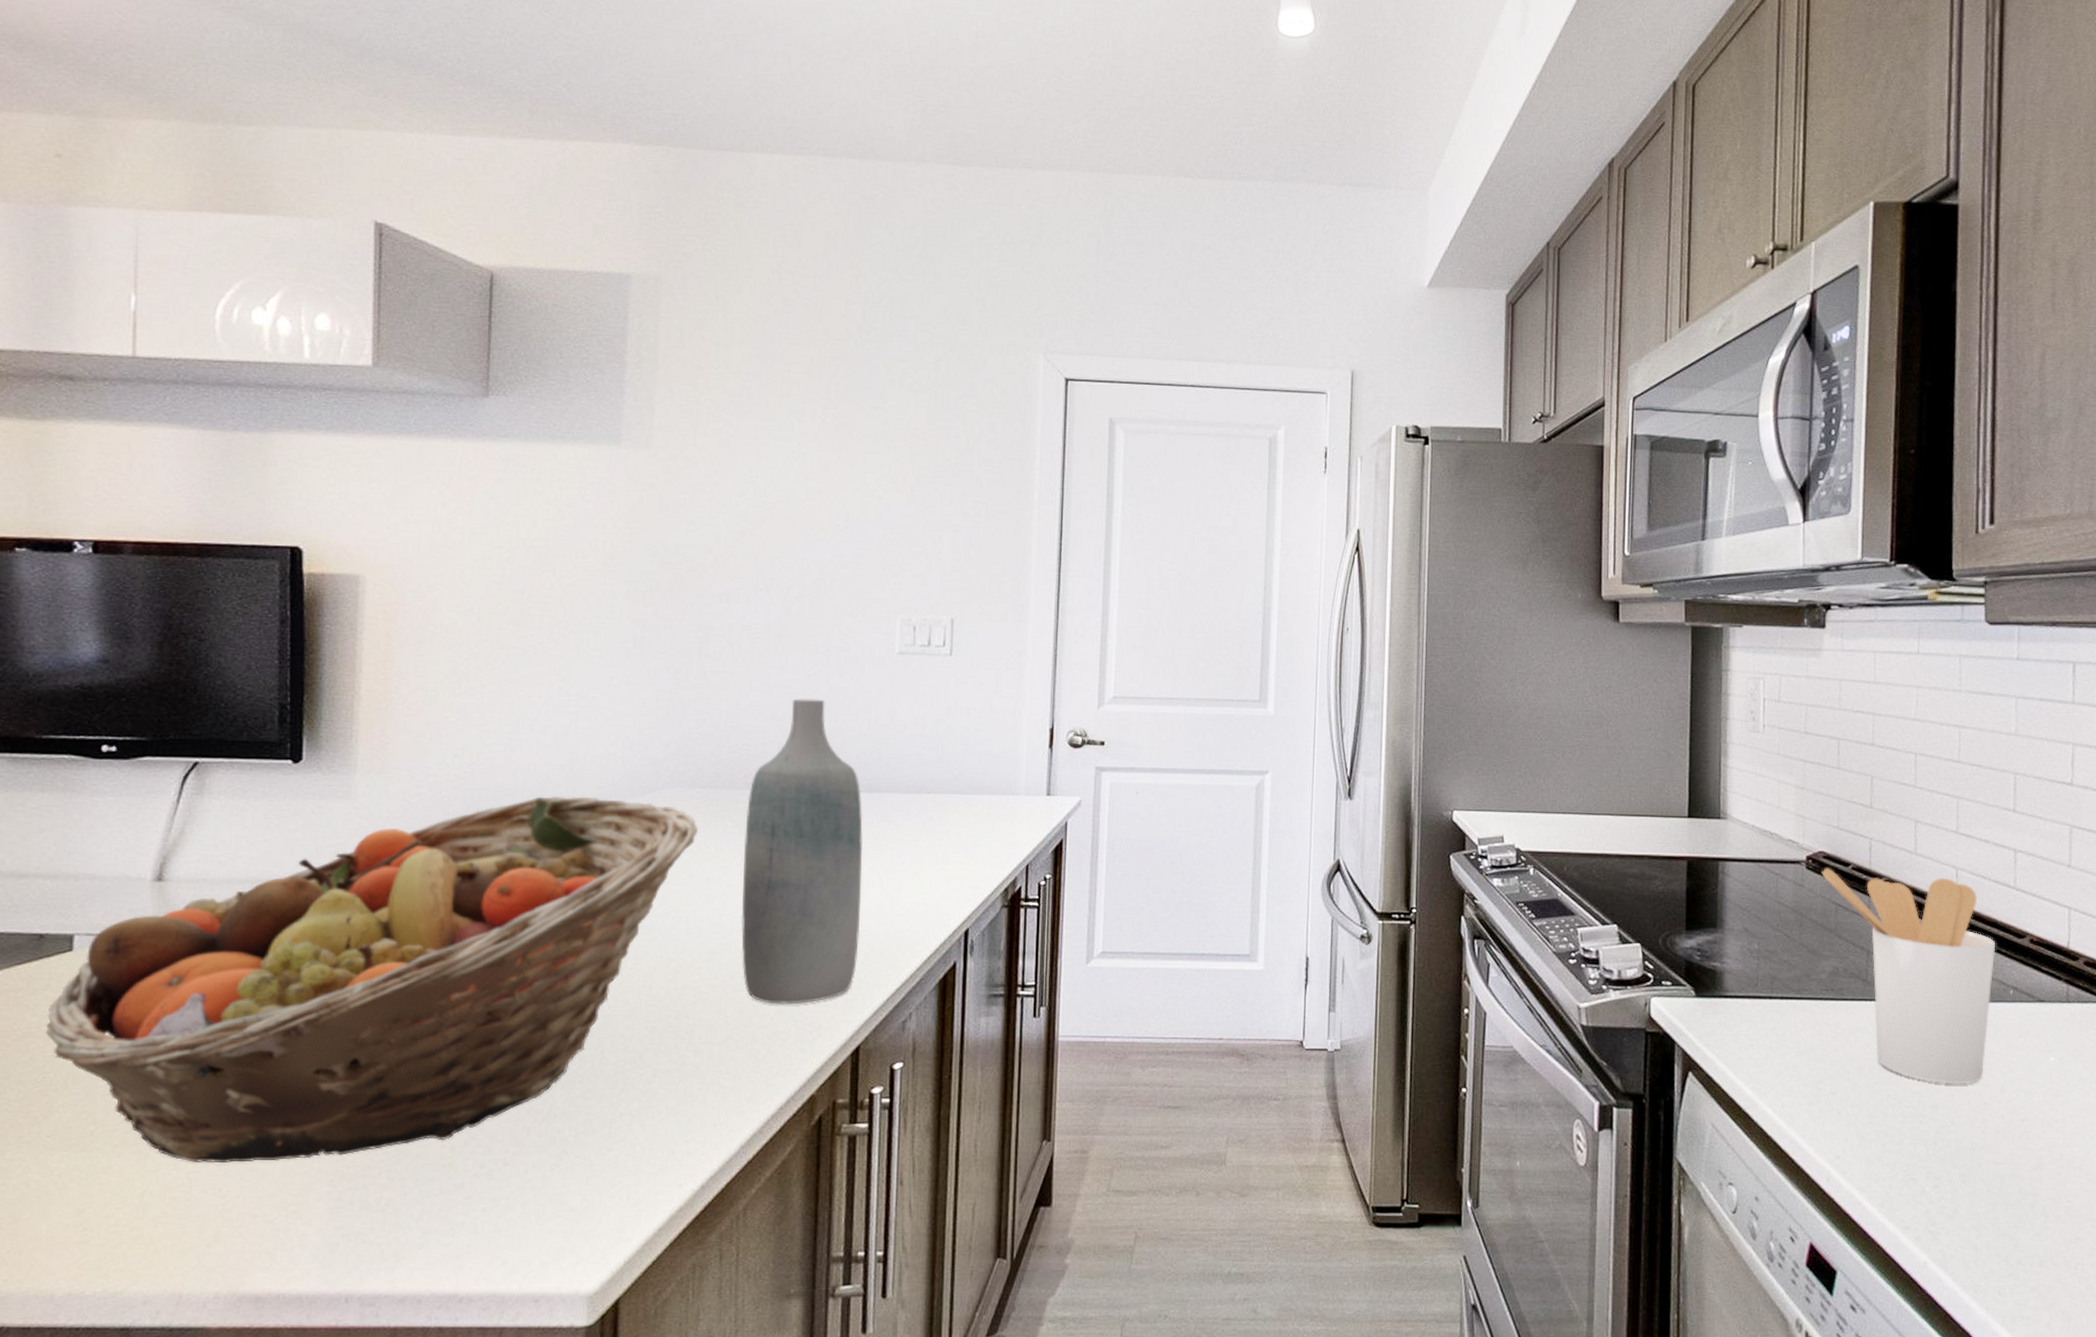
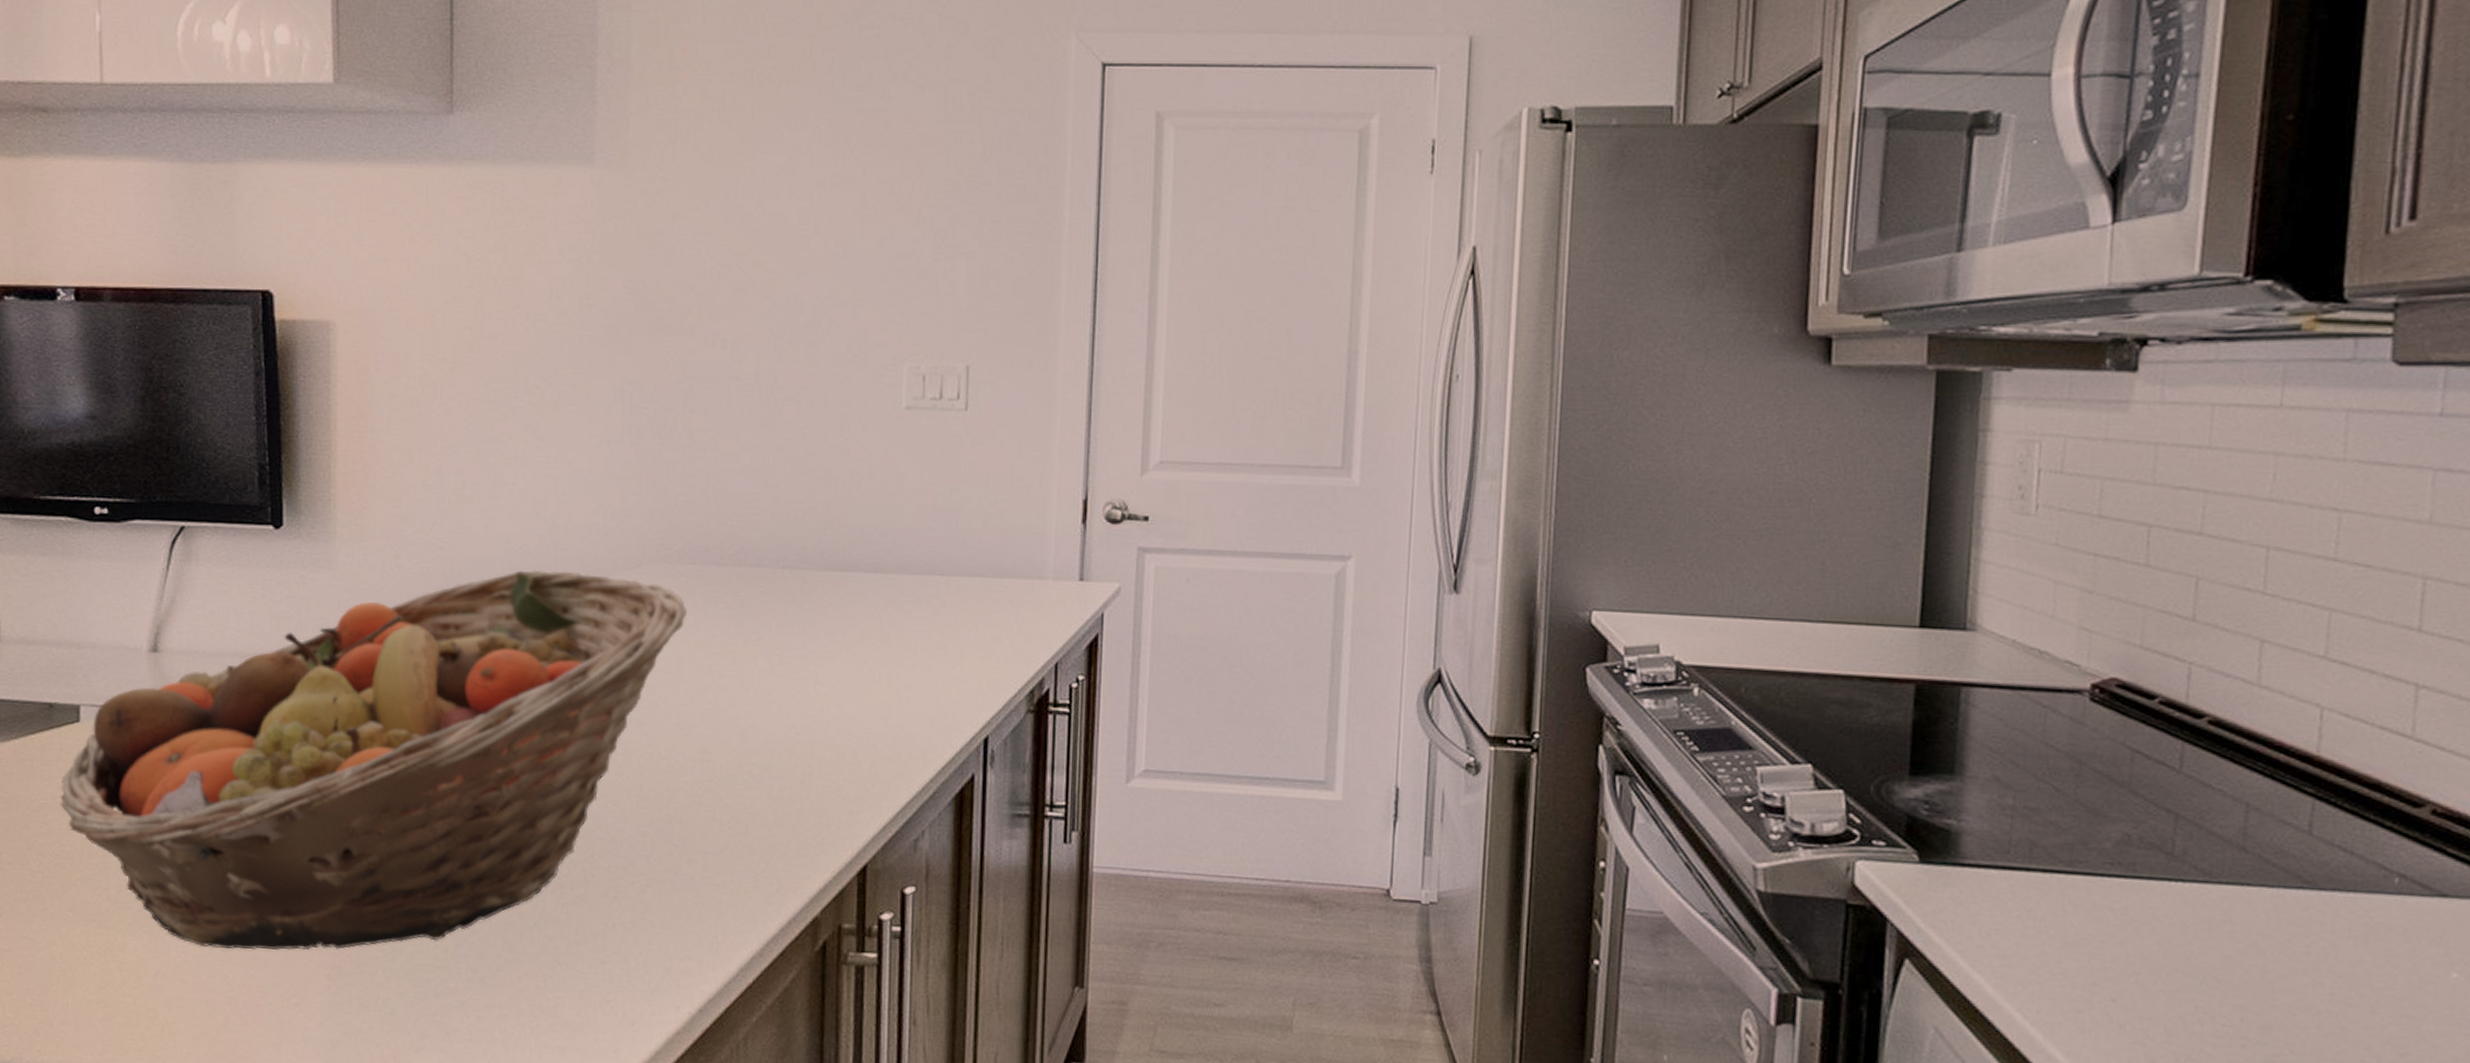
bottle: present [741,698,863,1005] -> none [735,461,868,815]
utensil holder: present [1821,868,1996,1085] -> none [2113,700,2376,1002]

